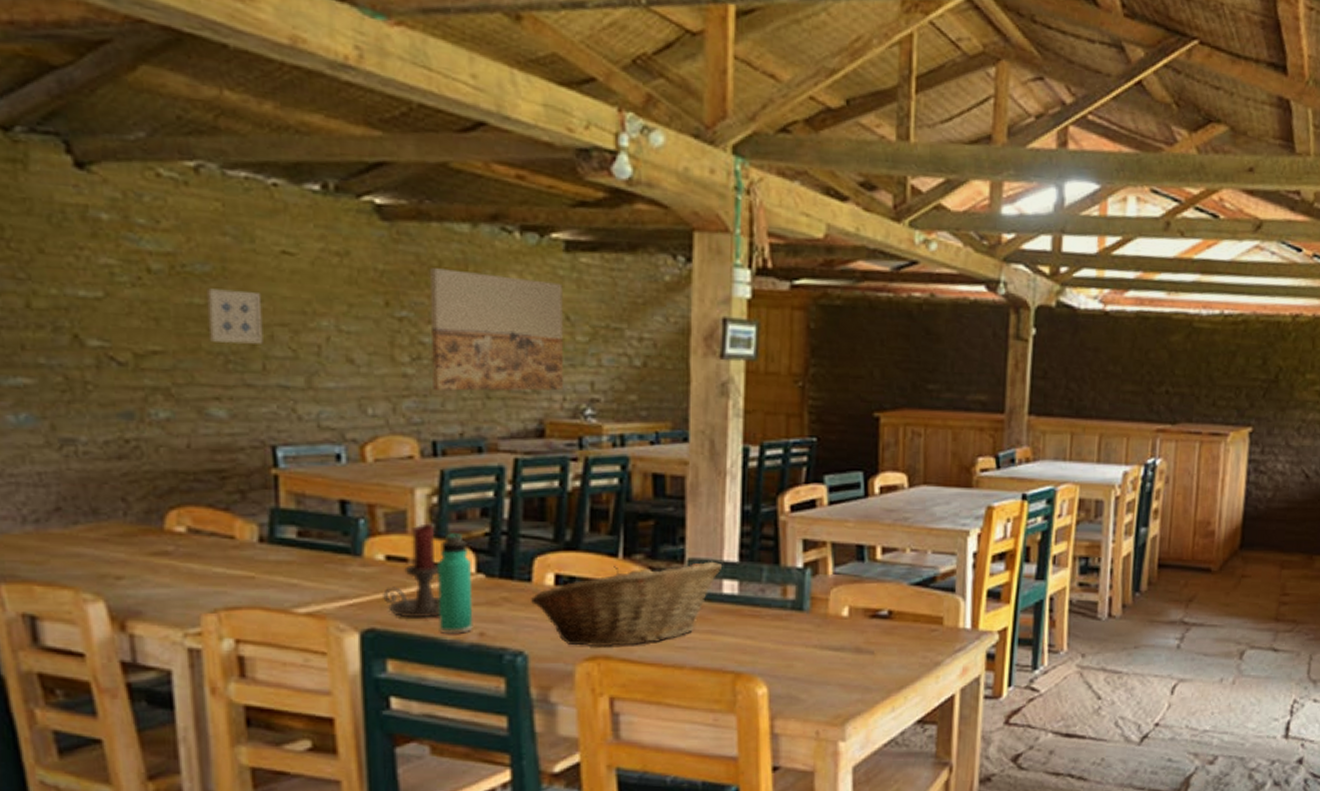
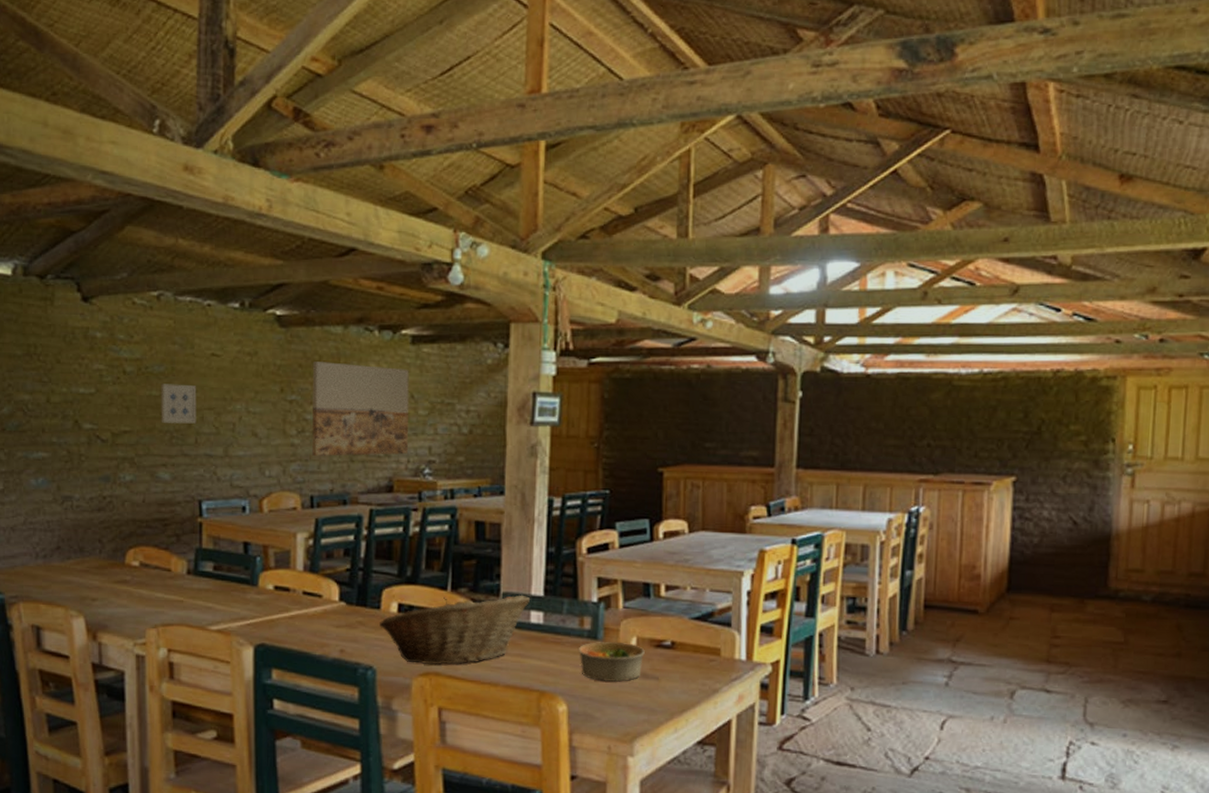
candle holder: present [383,525,440,617] -> none [271,562,312,636]
thermos bottle: present [436,533,473,634] -> none [310,569,336,650]
bowl: none [780,612,858,658] -> present [578,641,645,682]

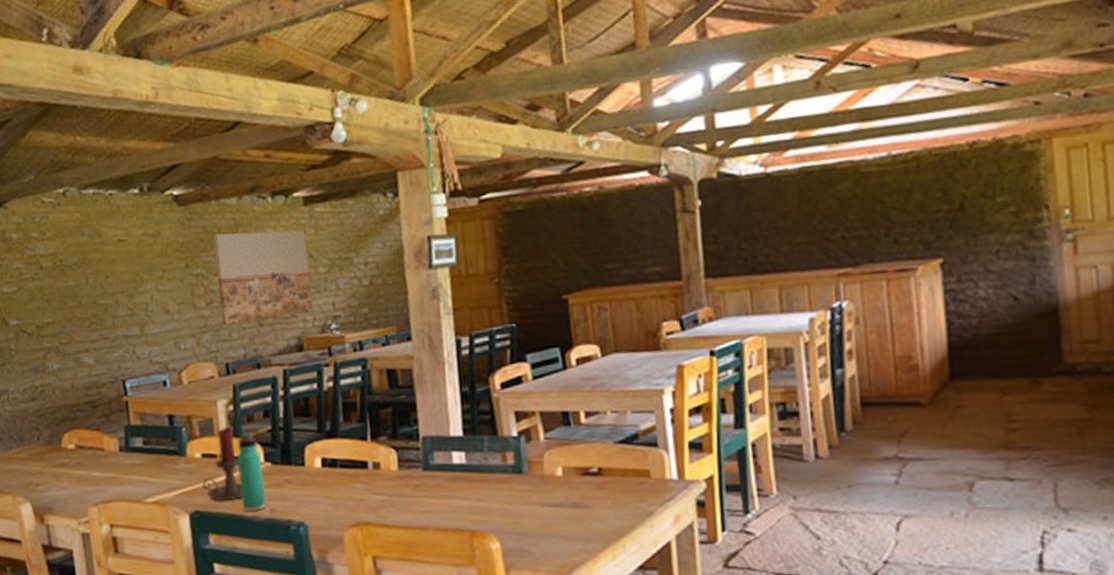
wall art: present [161,383,197,424] -> none [75,272,112,311]
candle holder: none [271,562,312,636] -> present [202,427,242,500]
thermos bottle: none [310,569,336,650] -> present [236,432,266,511]
fruit basket: present [380,594,531,665] -> none [306,437,451,516]
bowl: present [578,641,645,682] -> none [504,474,572,515]

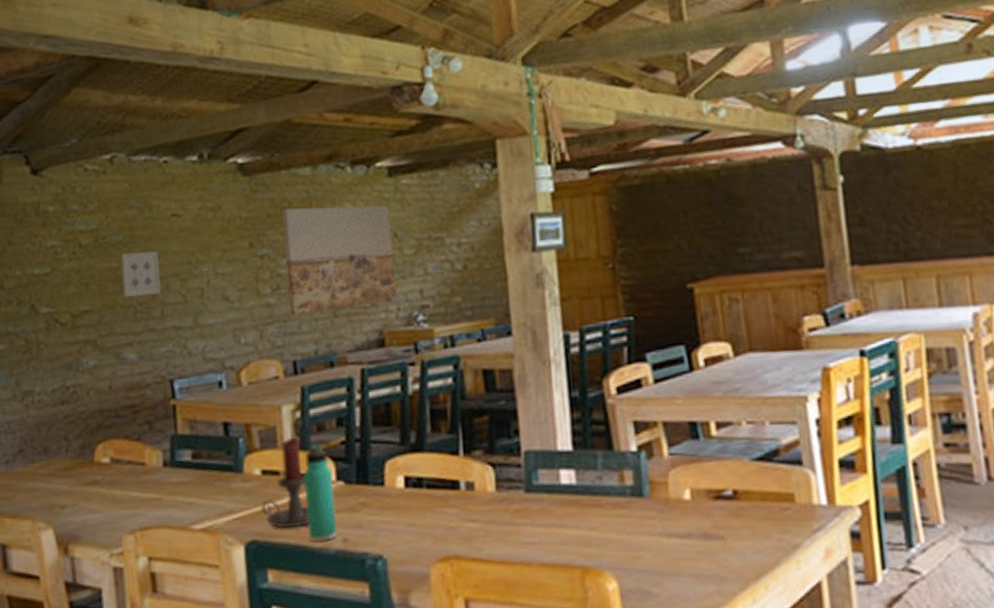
wall art: none [75,272,112,311] -> present [120,251,161,297]

